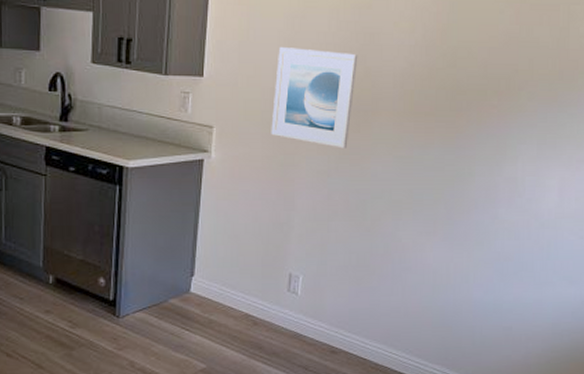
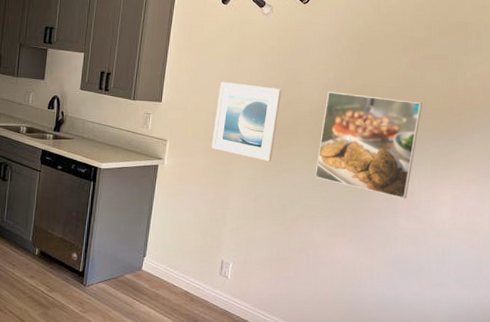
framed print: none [400,56,529,186] -> present [315,92,423,199]

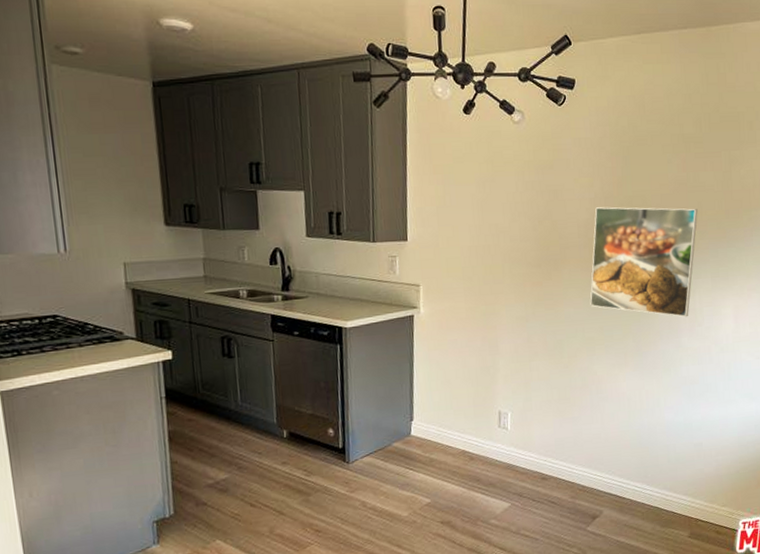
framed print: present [211,82,282,162] -> none [471,208,545,296]

